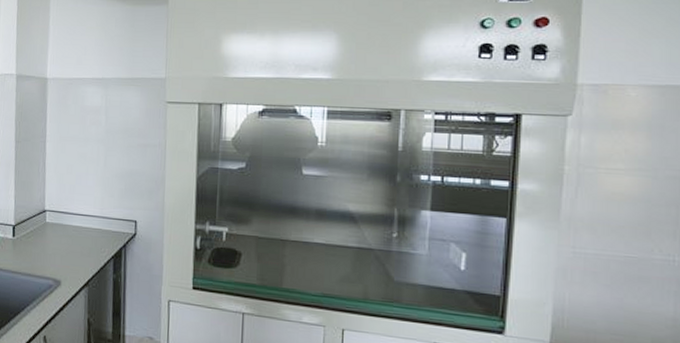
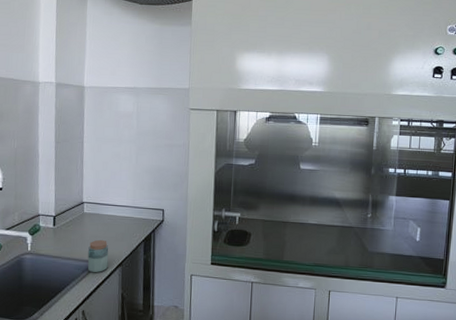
peanut butter: none [49,254,74,293] -> present [87,239,109,273]

